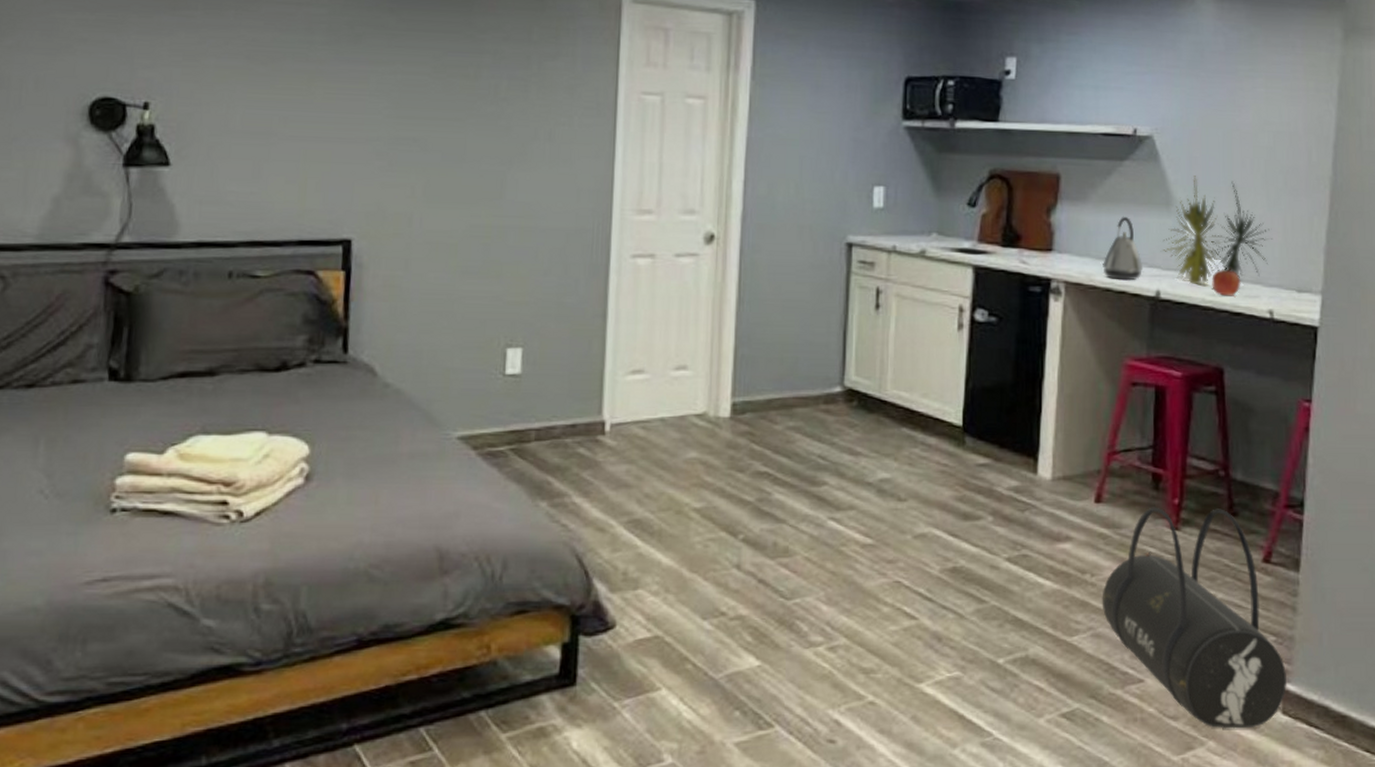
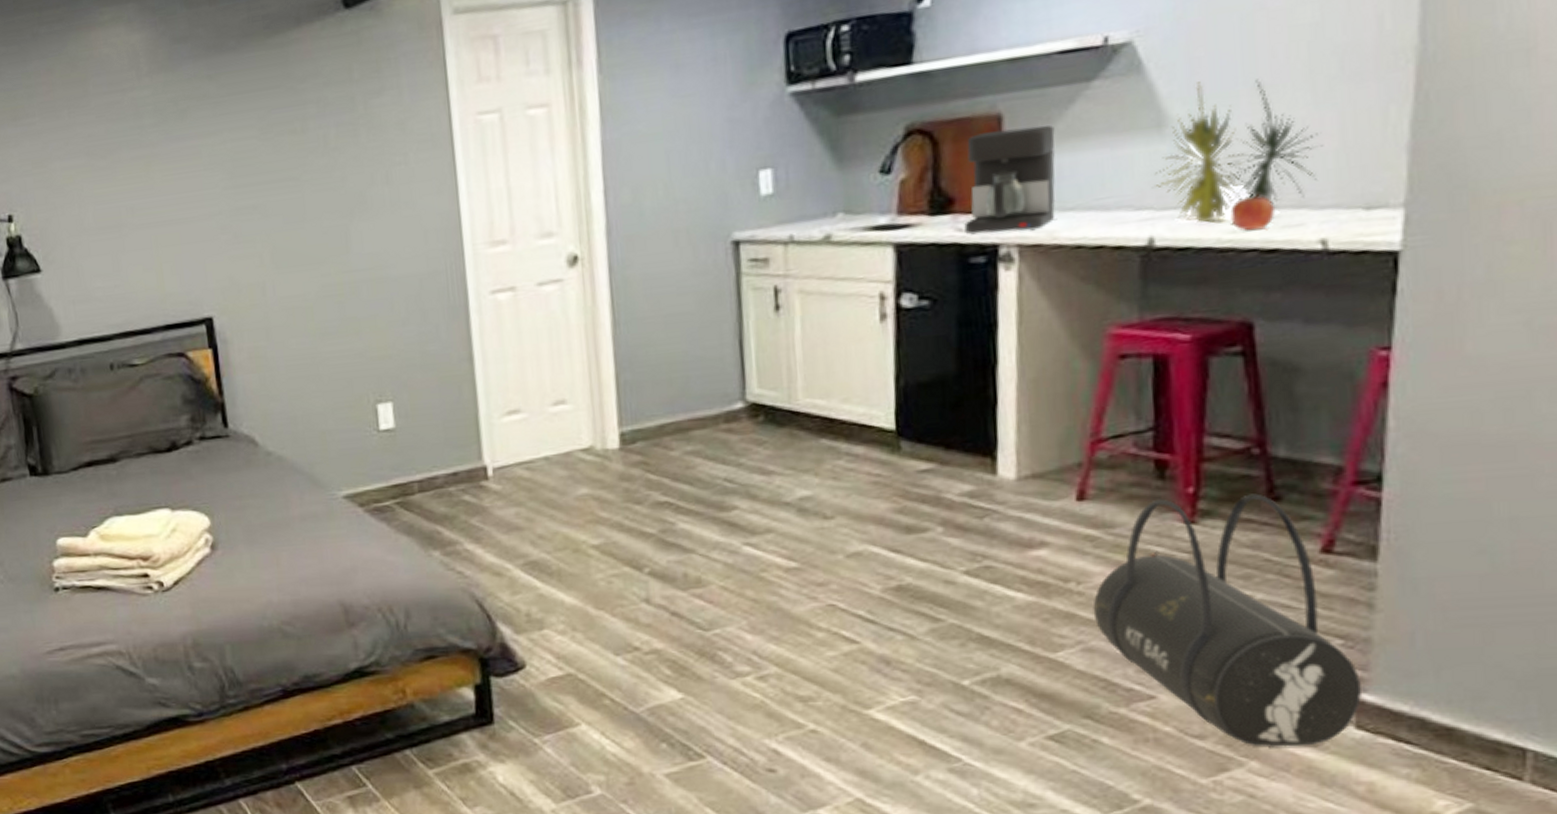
coffee maker: none [1027,186,1096,272] -> present [964,125,1056,235]
kettle: present [1103,216,1144,280] -> none [1069,151,1128,232]

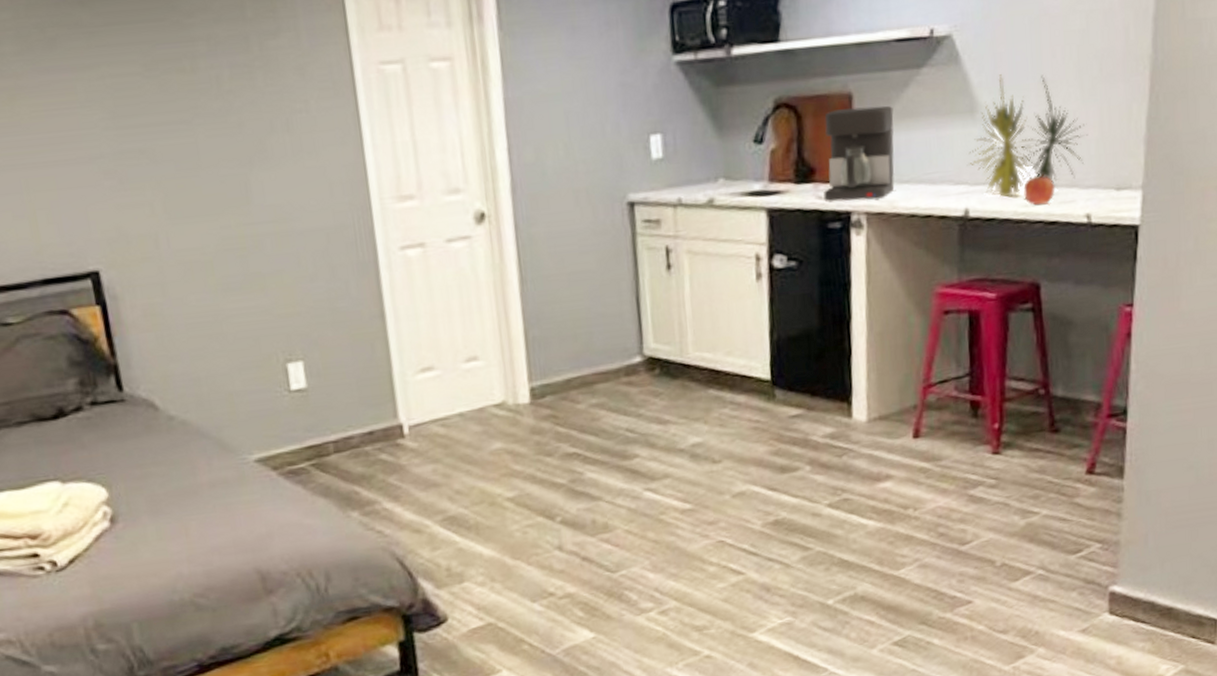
duffel bag: present [1093,493,1361,747] -> none [926,427,1113,636]

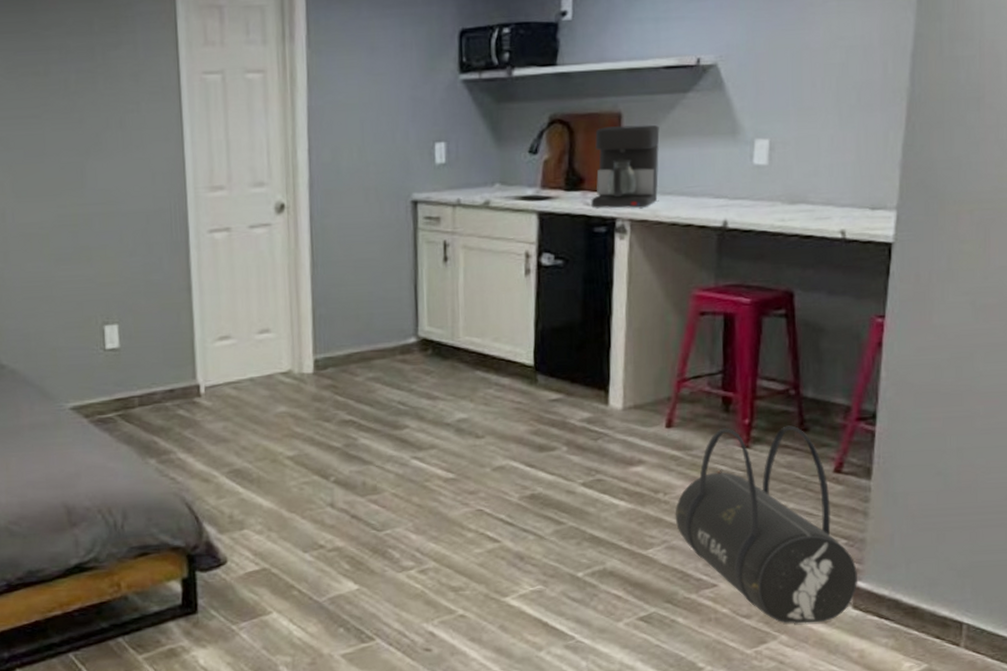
duffel bag: none [926,427,1113,636] -> present [675,425,857,624]
plant: present [968,74,1089,197] -> none [729,101,845,212]
fruit: present [1023,173,1055,206] -> none [781,191,811,220]

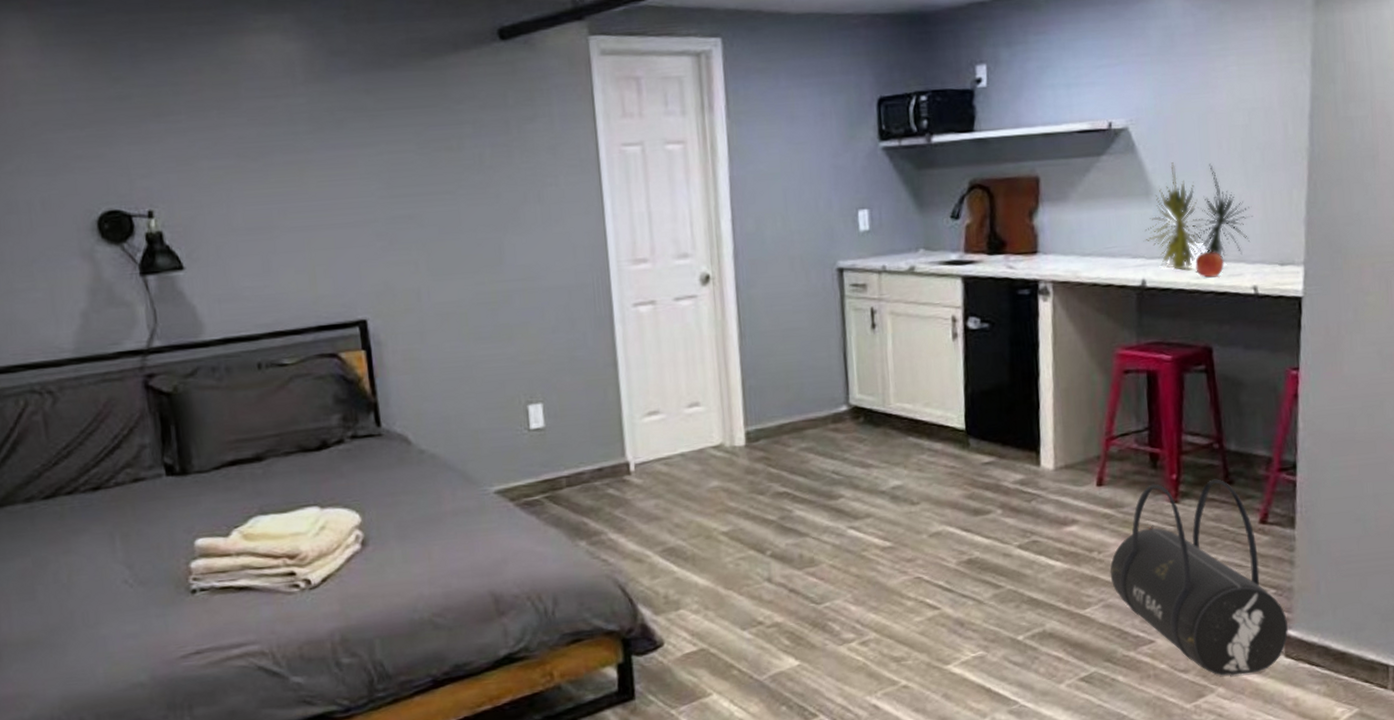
coffee maker: present [591,124,660,209] -> none [1013,188,1078,272]
plant: none [729,101,845,212] -> present [1145,162,1254,270]
fruit: none [781,191,811,220] -> present [1195,249,1224,278]

